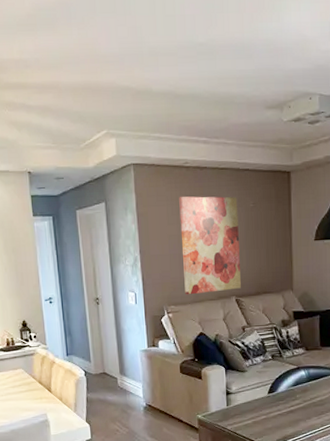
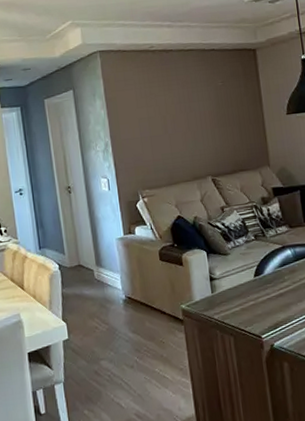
wall art: present [179,196,241,295] -> none [147,76,216,178]

